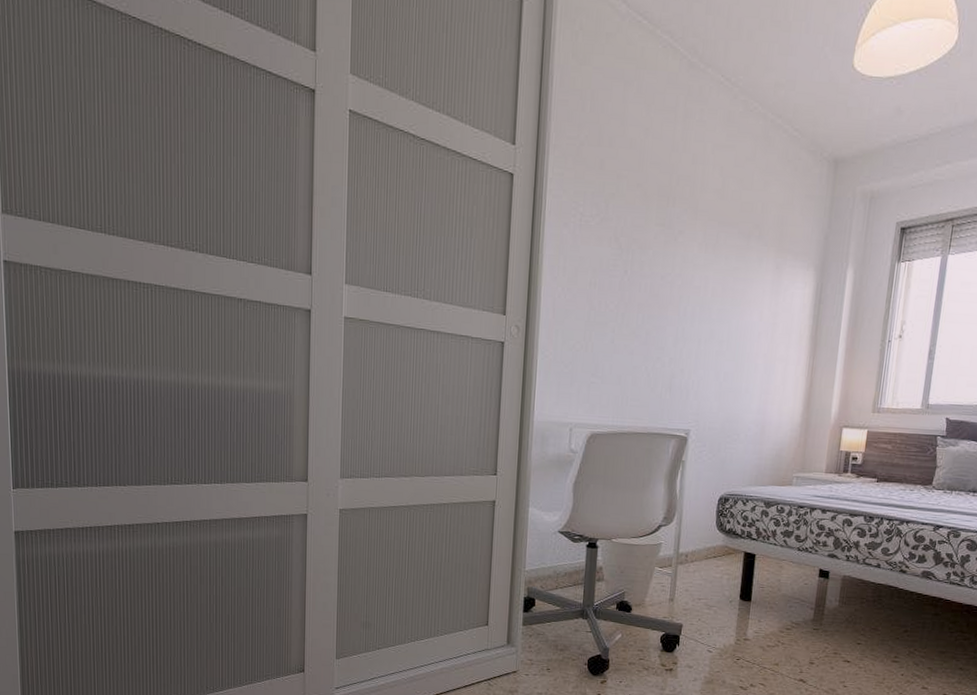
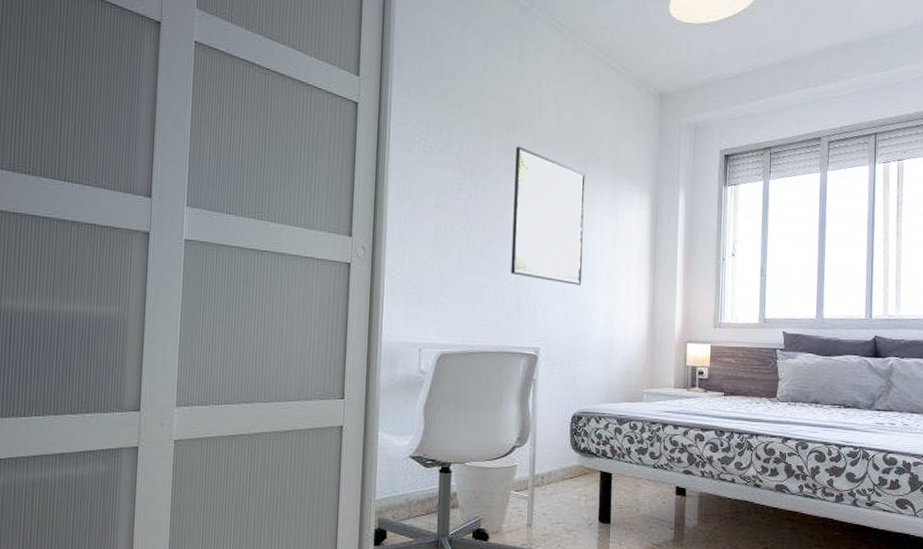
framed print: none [664,219,749,367] -> present [511,146,587,285]

